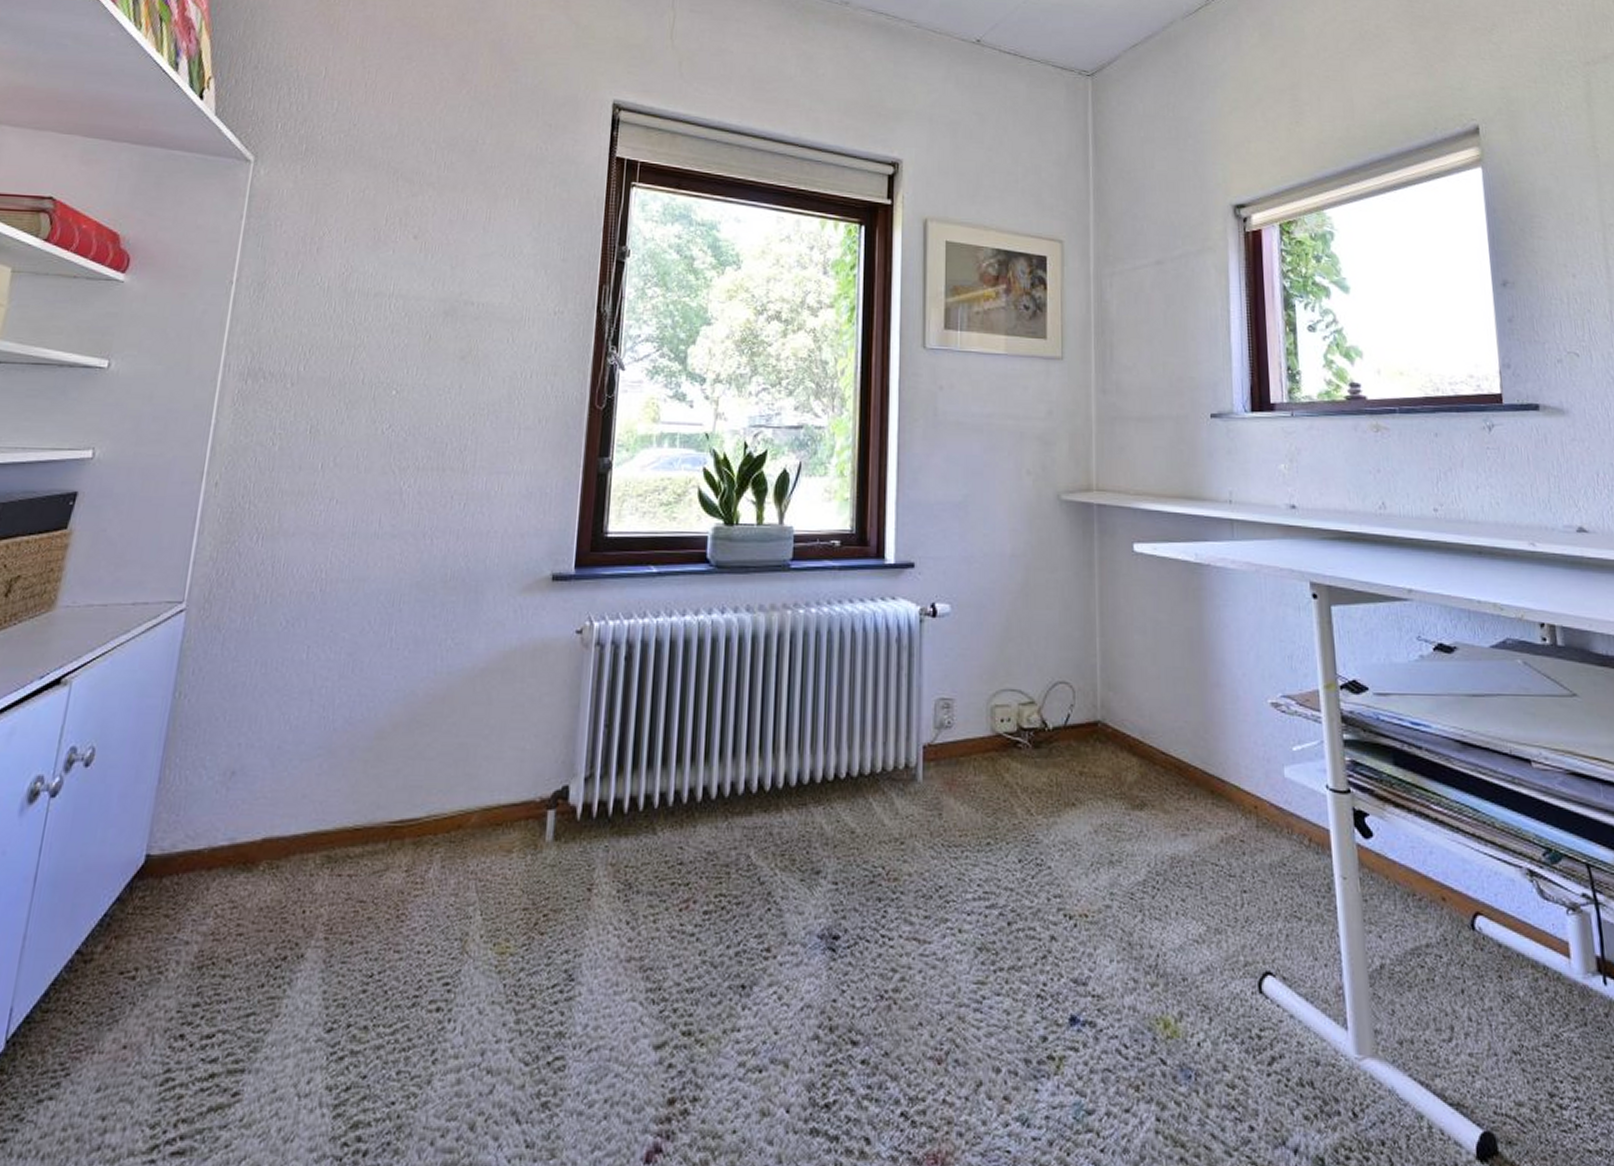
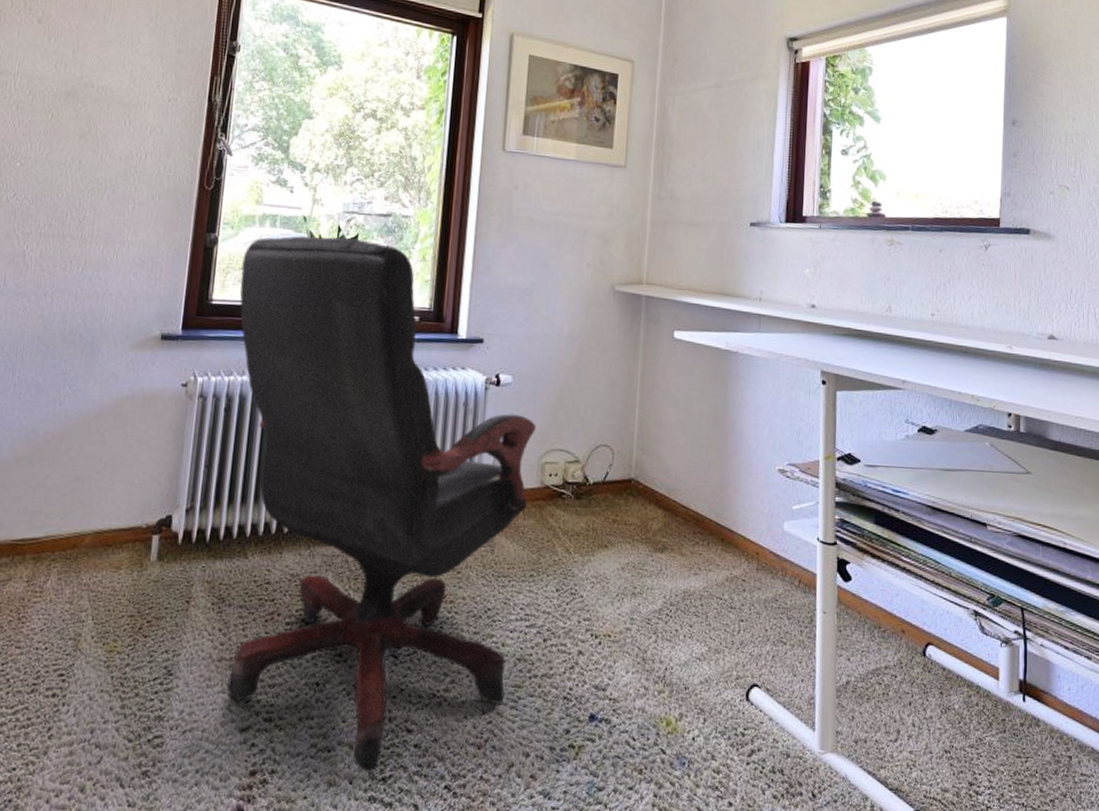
office chair: none [637,455,981,1097] -> present [227,236,536,773]

